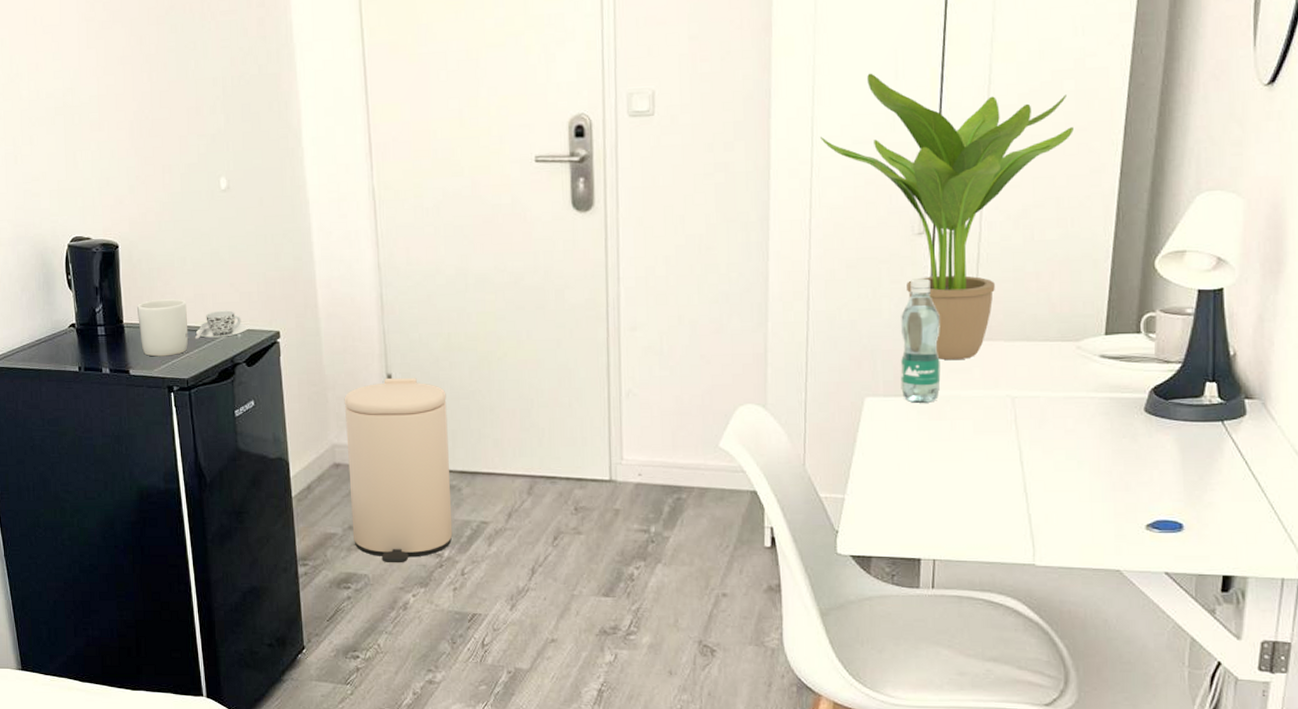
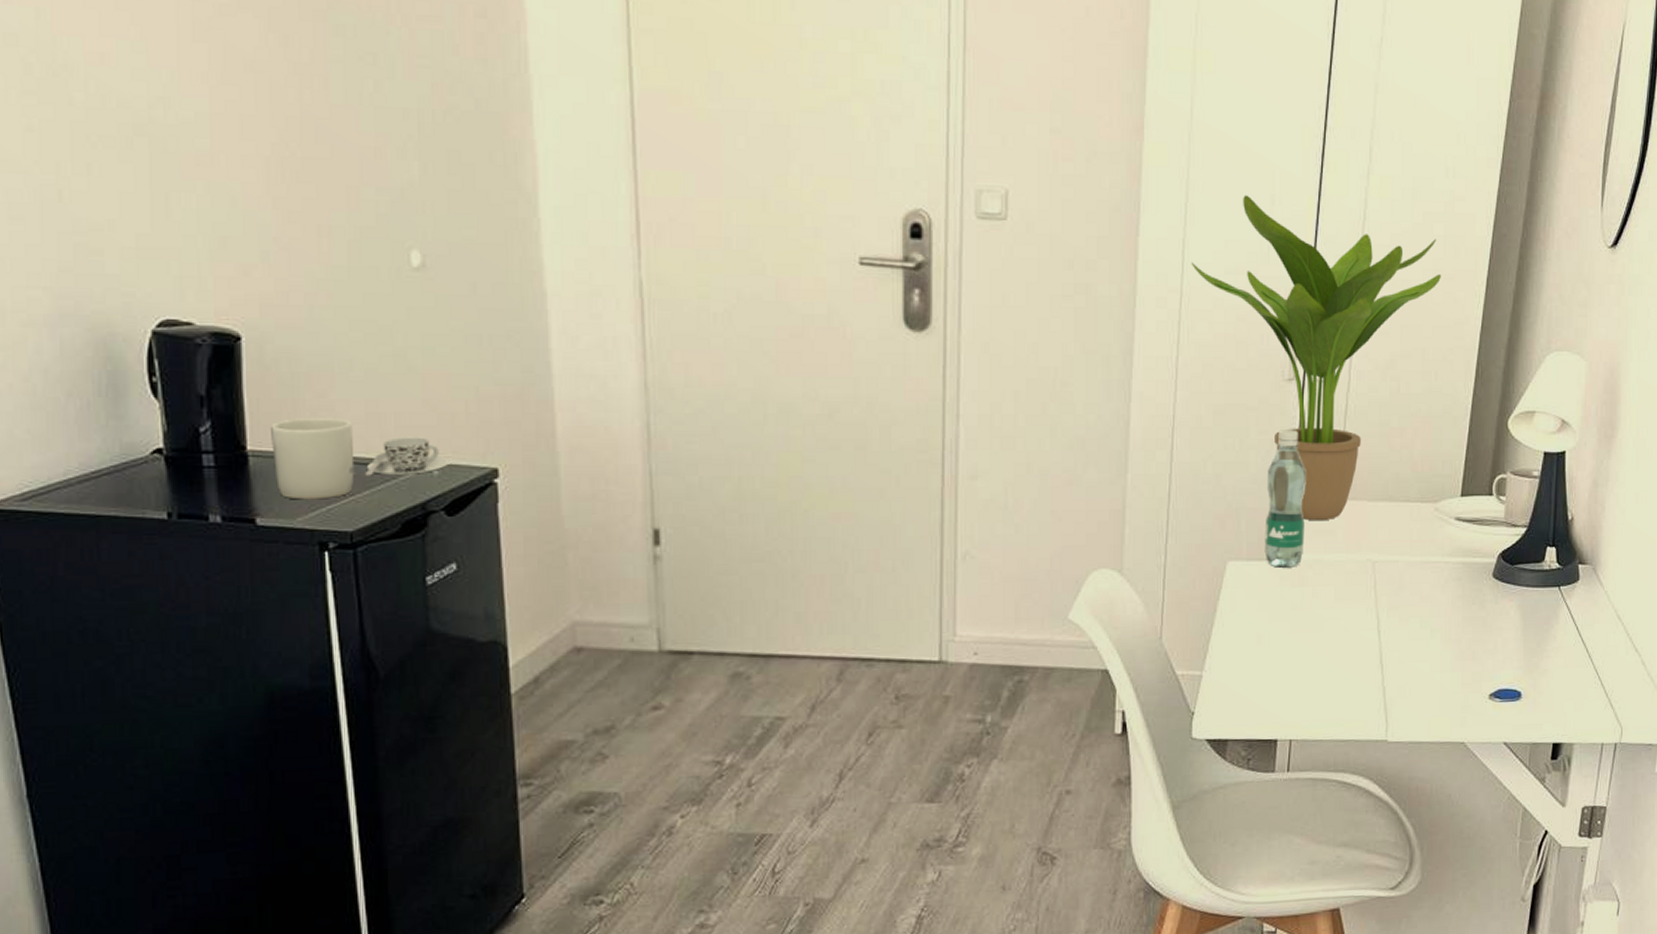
pedal bin: present [344,377,453,563] -> none [591,533,737,777]

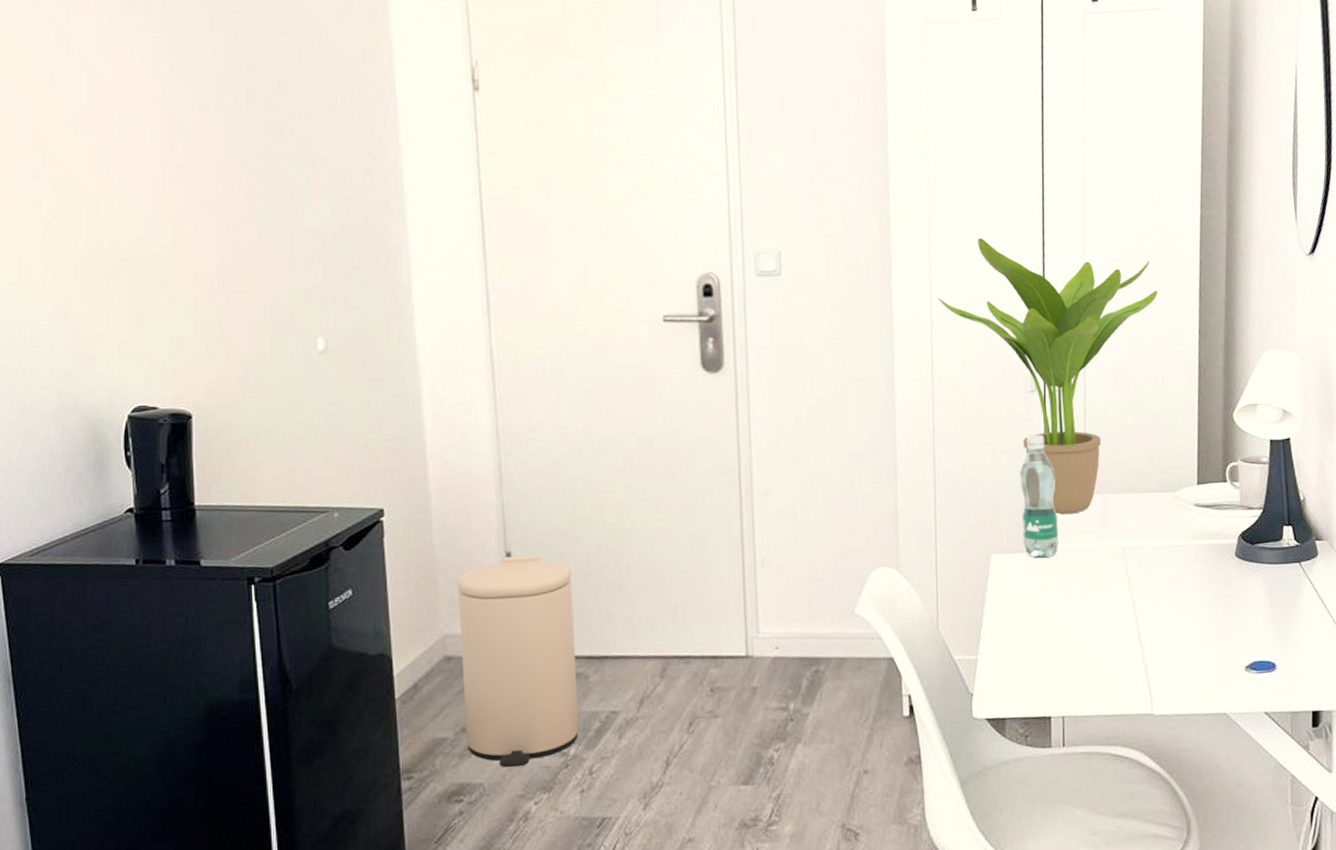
mug: present [271,417,355,500] -> none [213,475,275,544]
teacup: present [364,437,450,476] -> none [282,486,347,521]
pedal bin: none [591,533,737,777] -> present [457,555,579,768]

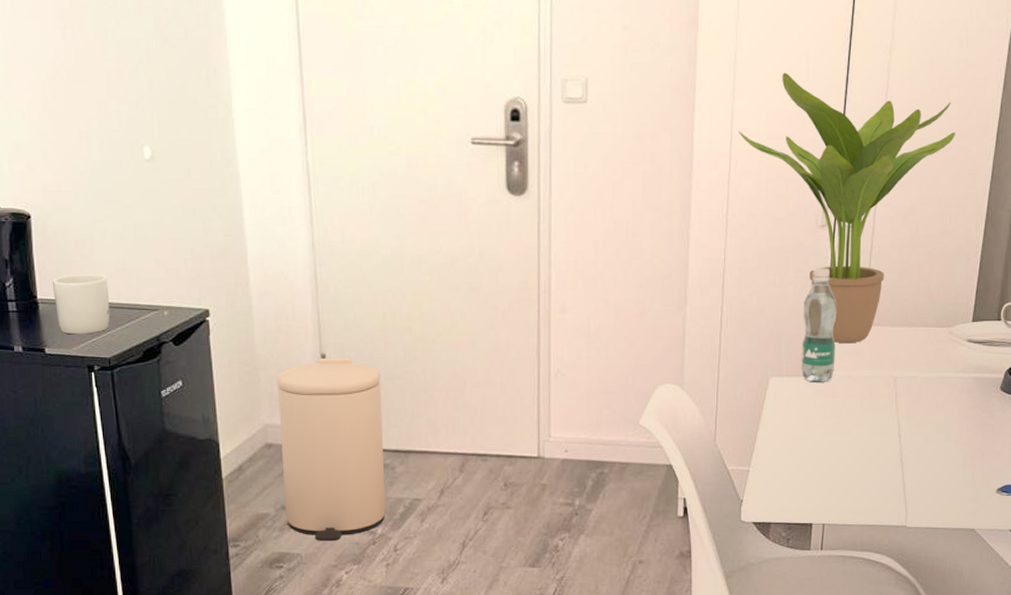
mug: none [213,475,275,544] -> present [53,273,111,335]

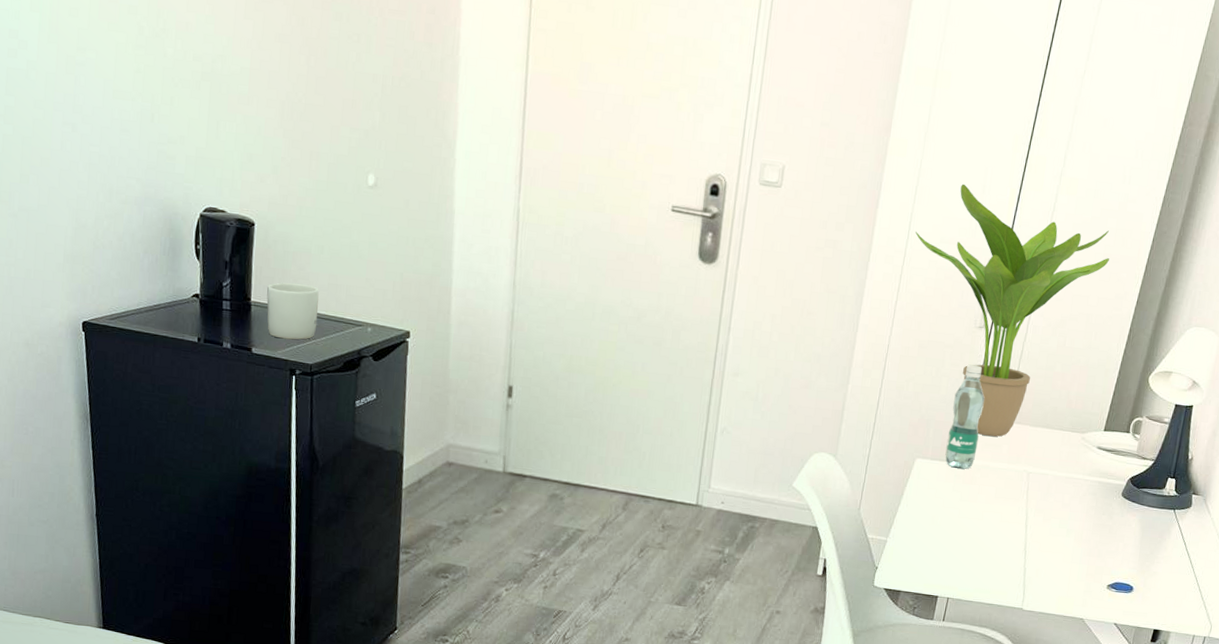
pedal bin: present [276,357,386,542] -> none [457,389,561,560]

